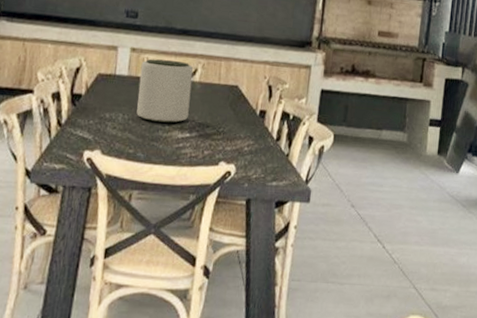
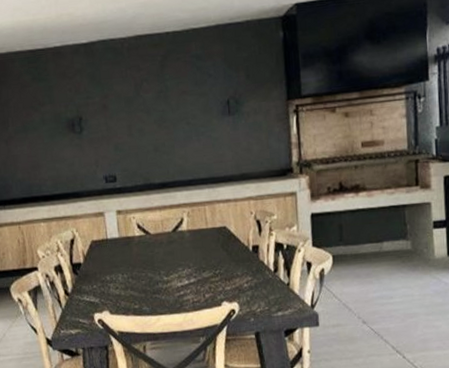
plant pot: present [136,59,194,123] -> none [129,214,184,276]

